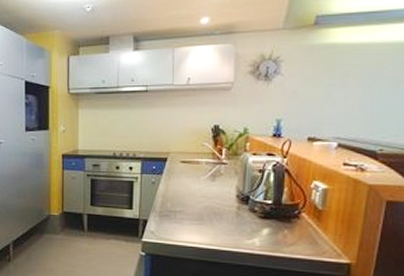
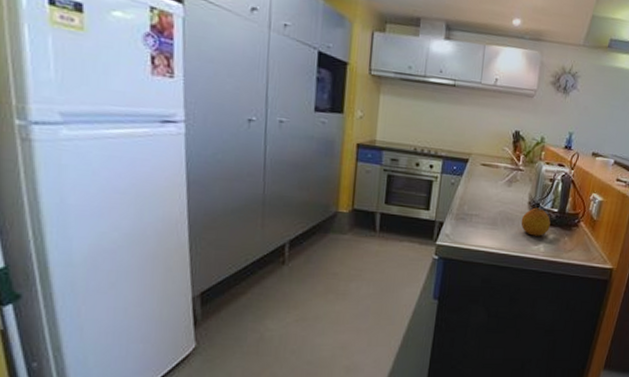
fruit: none [230,200,264,230] -> present [521,207,551,236]

